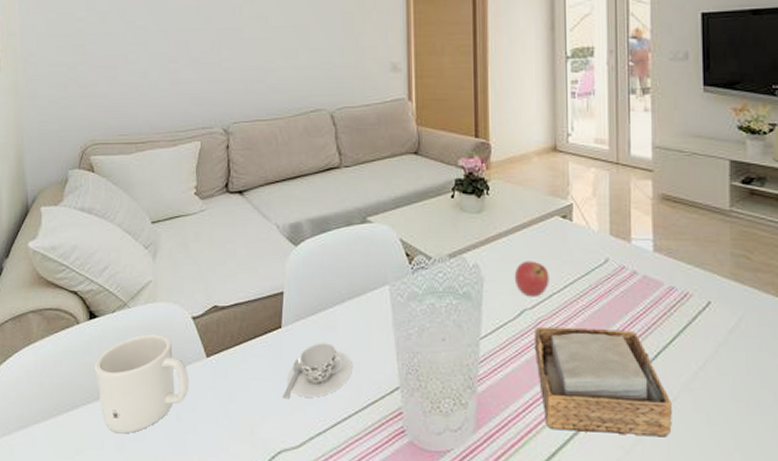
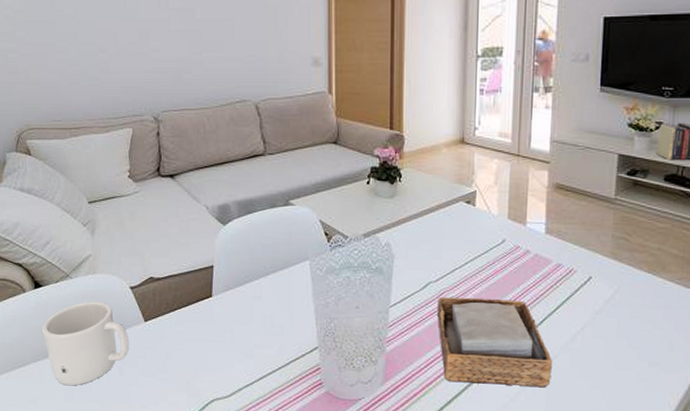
teacup: present [283,343,352,399] -> none [214,310,276,357]
fruit: present [514,260,550,297] -> none [421,240,453,272]

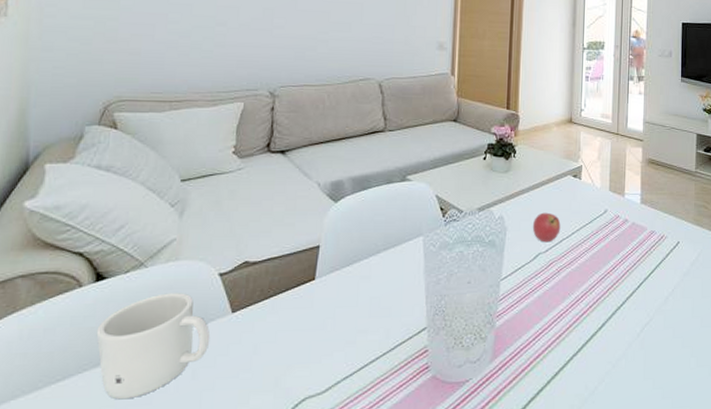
fruit: none [421,240,453,272] -> present [532,212,561,243]
napkin holder: present [436,296,552,388] -> none [545,266,648,353]

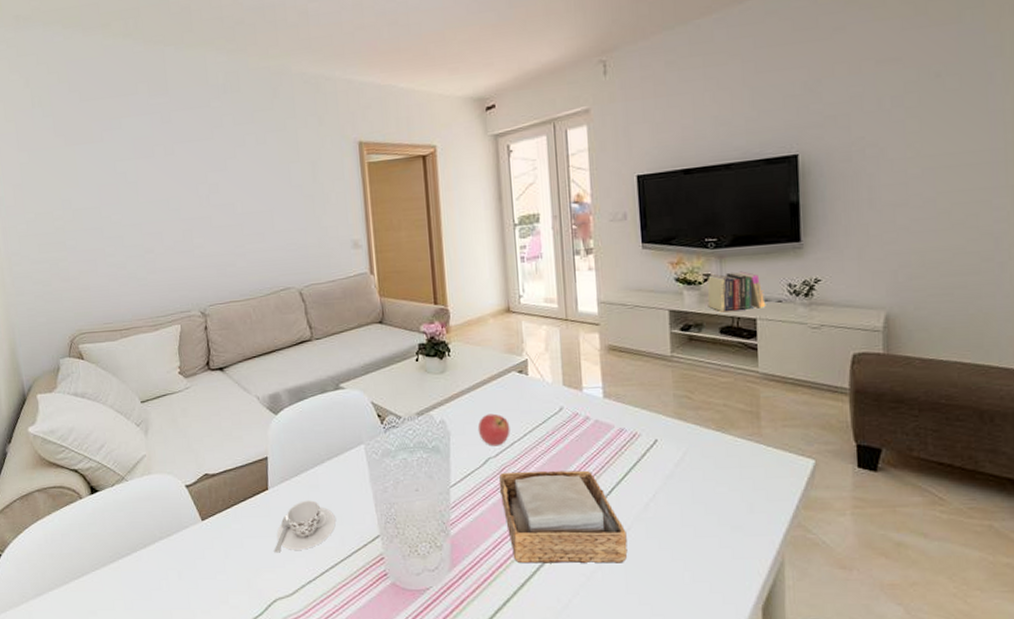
mug: present [96,293,211,400] -> none [99,503,188,594]
teacup: none [311,291,383,347] -> present [274,500,336,553]
napkin holder: none [545,266,648,353] -> present [498,470,628,564]

